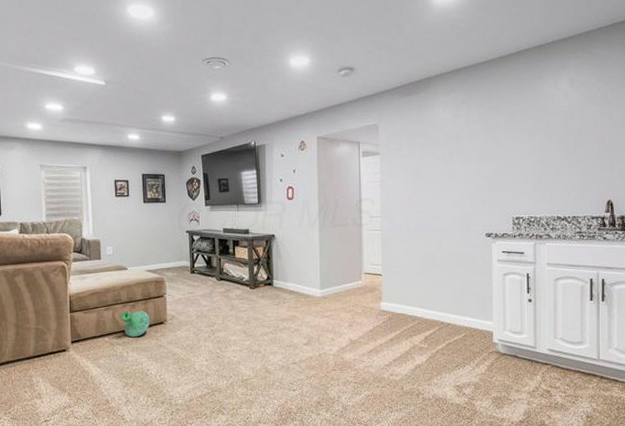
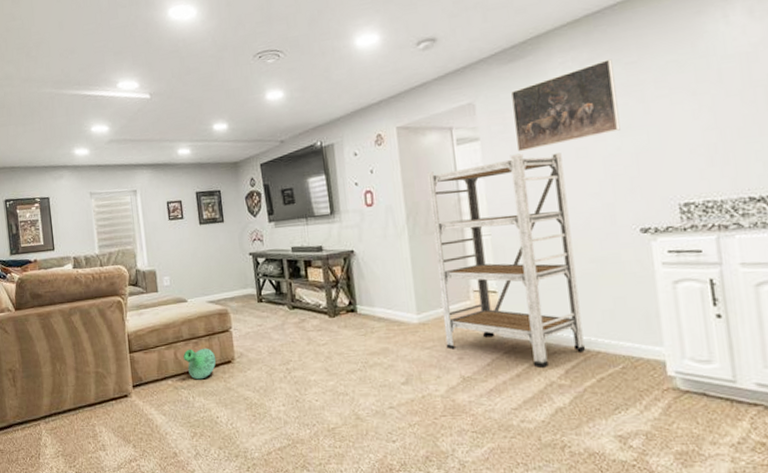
shelving unit: none [337,168,441,335] -> present [426,153,586,369]
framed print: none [406,103,480,167] -> present [511,59,621,152]

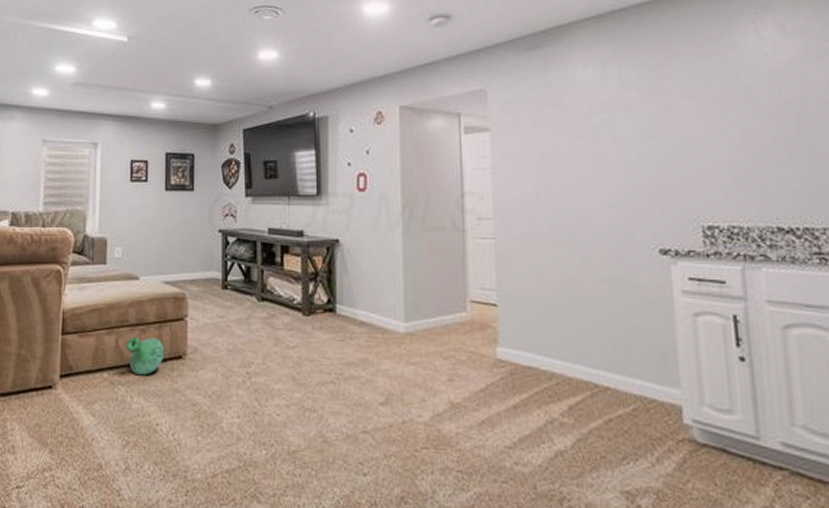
shelving unit: present [426,153,586,369] -> none [428,151,594,402]
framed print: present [511,59,621,152] -> none [528,60,643,149]

